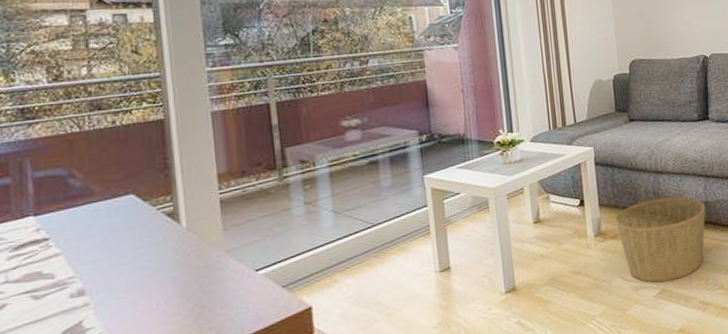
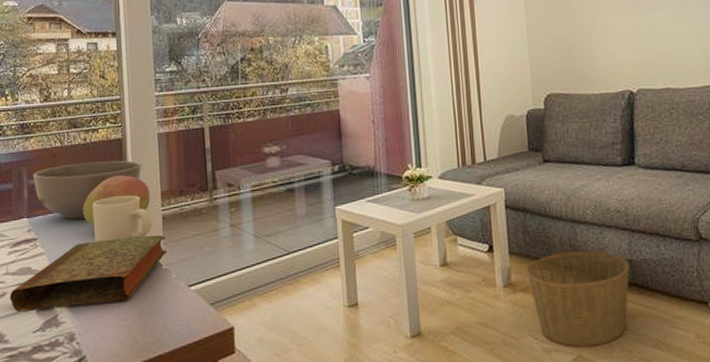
book: none [11,220,228,324] -> present [9,235,167,312]
bowl: none [39,142,192,213] -> present [32,160,142,220]
fruit: none [113,159,204,219] -> present [83,175,151,227]
mug: none [127,180,208,235] -> present [92,195,153,242]

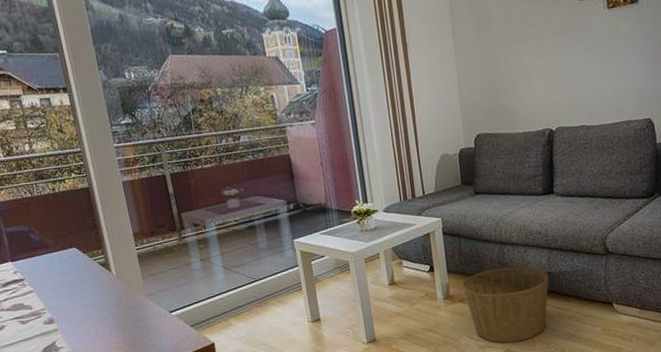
book: present [9,235,167,312] -> none [8,271,147,341]
bowl: present [32,160,142,220] -> none [9,207,112,261]
fruit: present [83,175,151,227] -> none [62,220,125,267]
mug: present [92,195,153,242] -> none [70,237,129,280]

